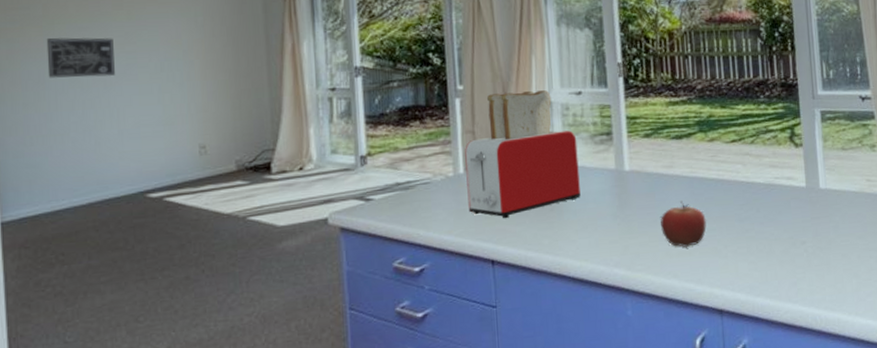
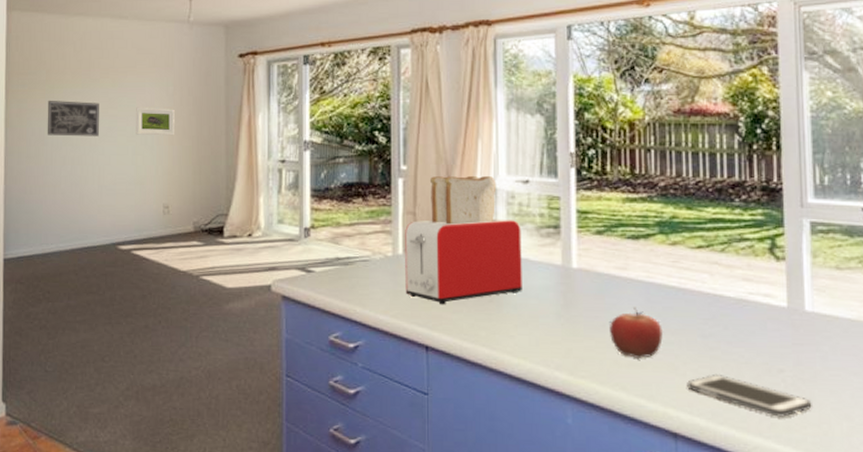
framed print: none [159,40,207,71] -> present [136,107,175,136]
cell phone: none [728,251,829,283] -> present [687,373,812,417]

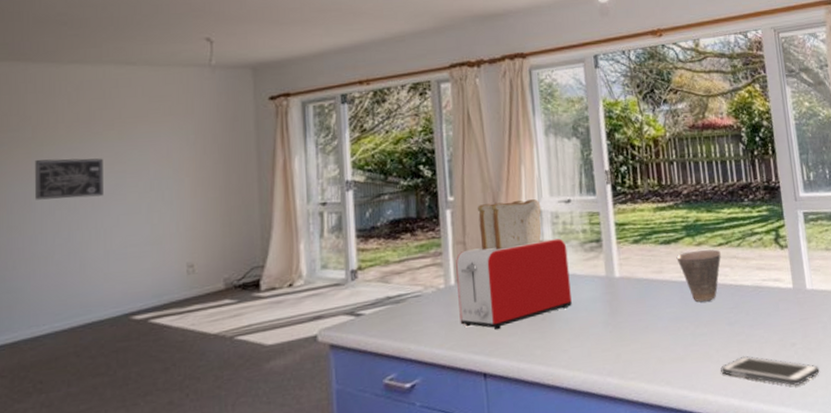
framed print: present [136,107,175,136] -> none [150,158,197,190]
fruit: present [610,307,663,360] -> none [652,306,698,354]
cup: none [645,251,699,308] -> present [676,249,721,302]

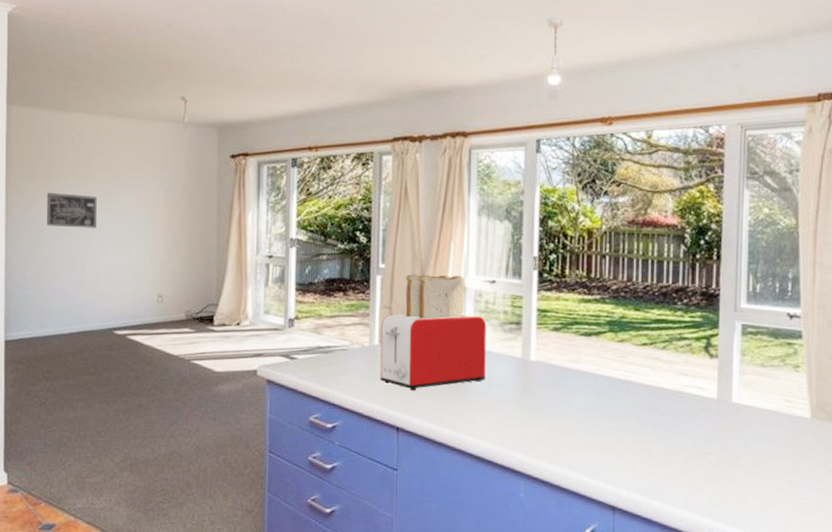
cup: present [676,249,721,302] -> none [595,347,643,398]
cell phone: present [721,355,820,386] -> none [626,455,733,494]

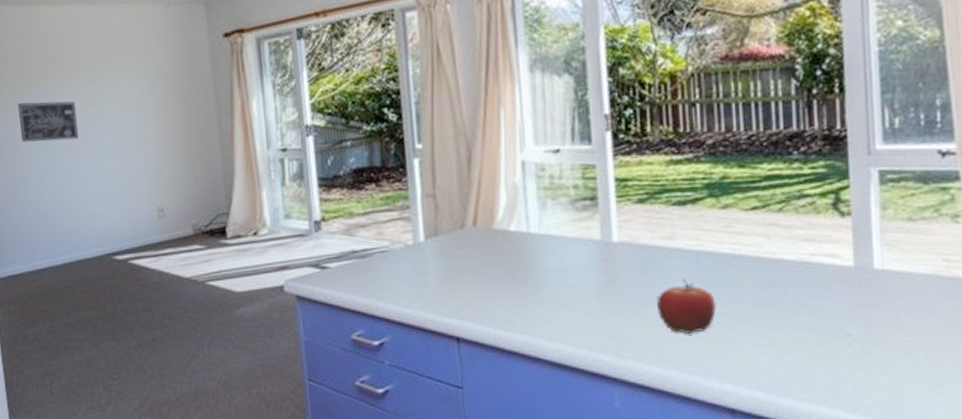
toaster: present [380,275,487,391] -> none [425,148,559,293]
fruit: none [561,396,607,442] -> present [657,279,716,335]

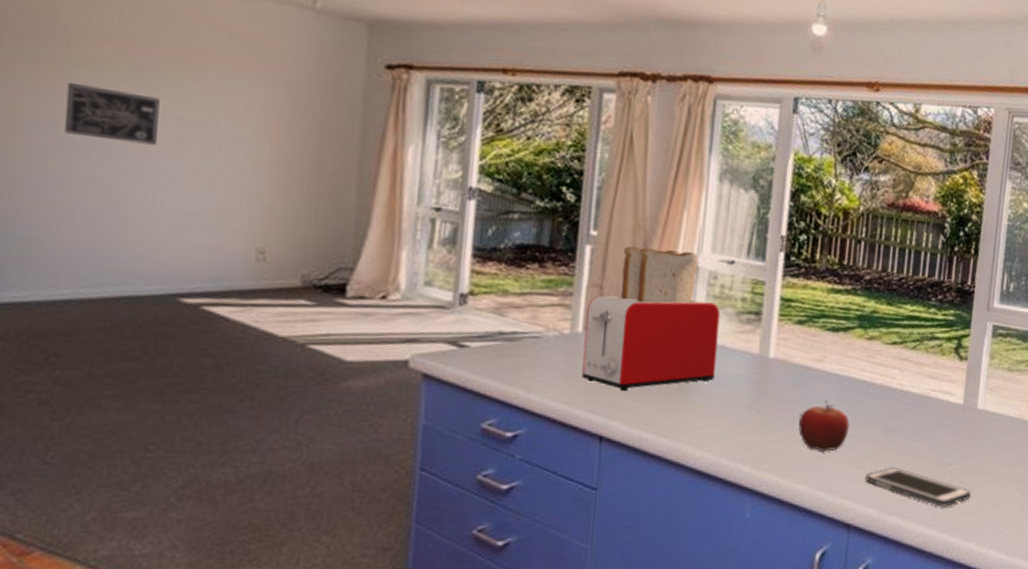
toaster: none [425,148,559,293] -> present [581,246,721,392]
cell phone: none [744,343,883,384] -> present [865,466,971,507]

